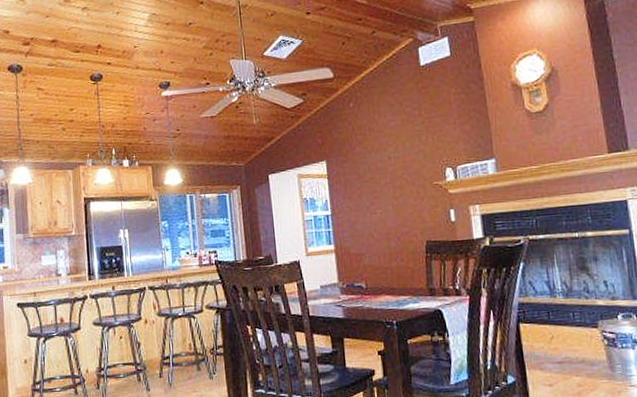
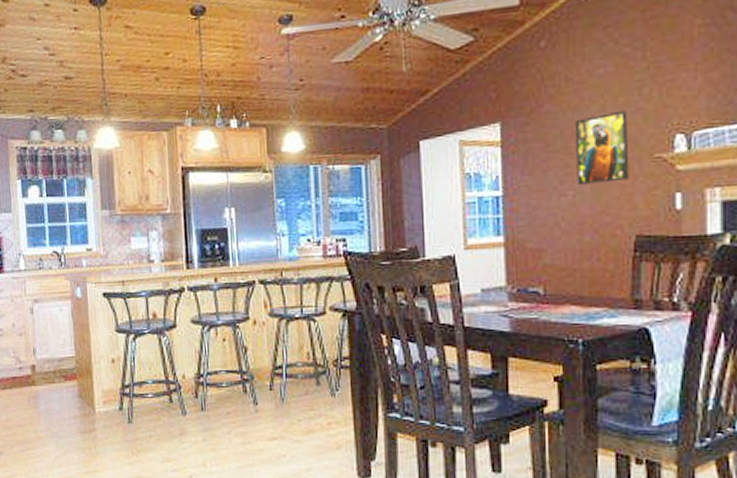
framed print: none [377,151,418,206] -> present [574,110,630,186]

